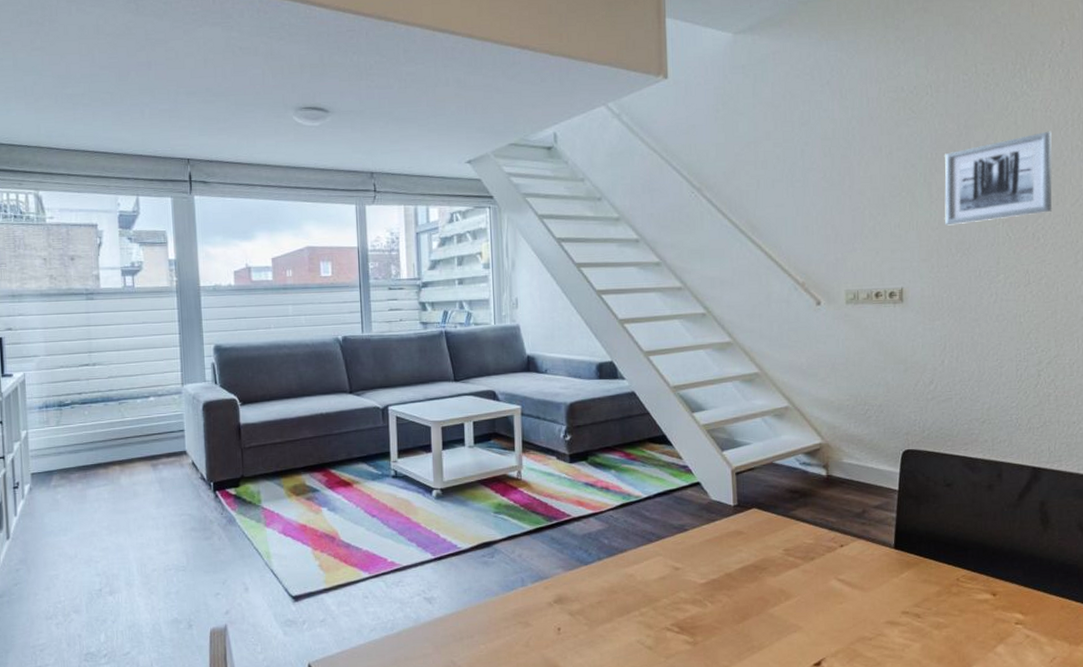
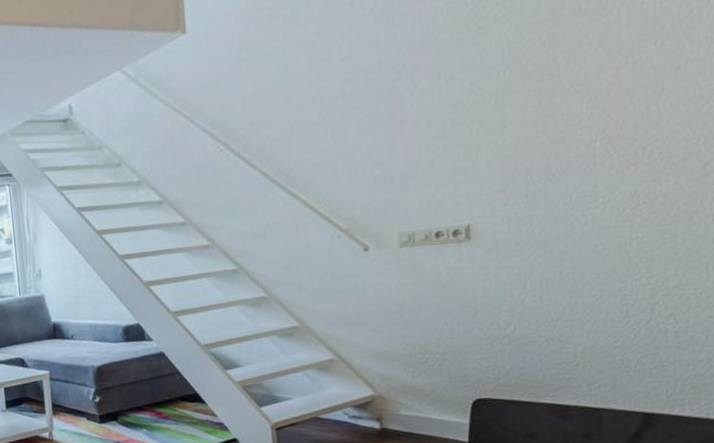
wall art: present [944,131,1053,226] -> none [520,24,671,151]

